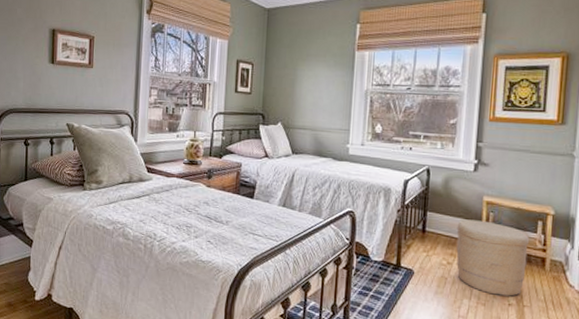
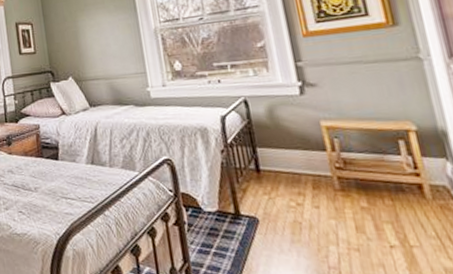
woven basket: present [456,219,530,296] -> none [297,149,403,237]

